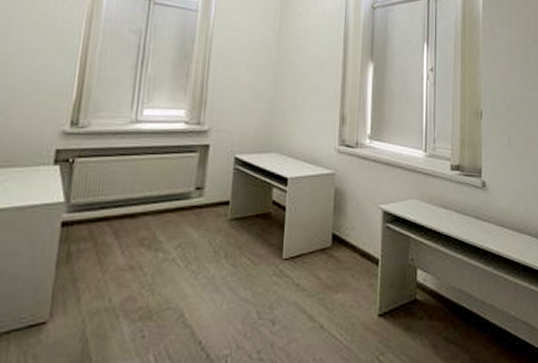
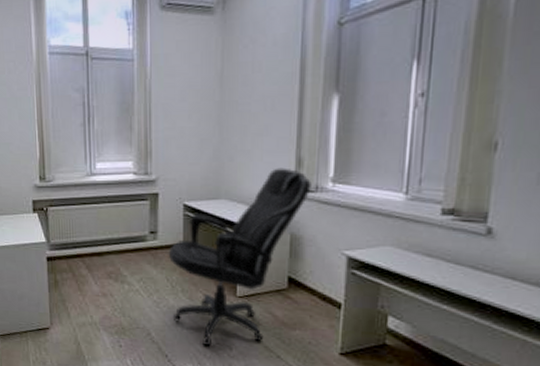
office chair: none [212,123,353,324] -> present [168,168,311,347]

